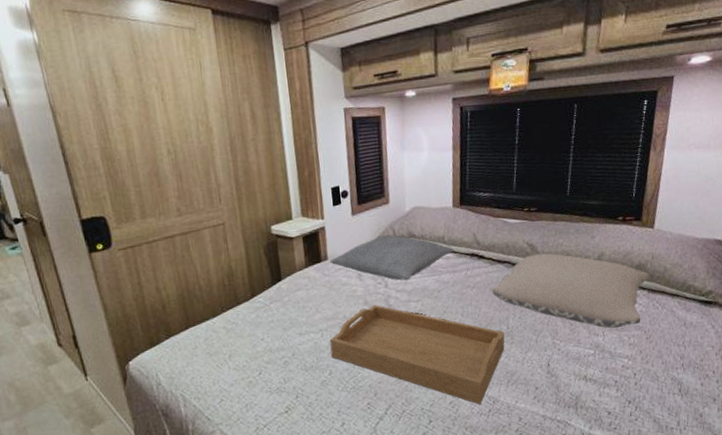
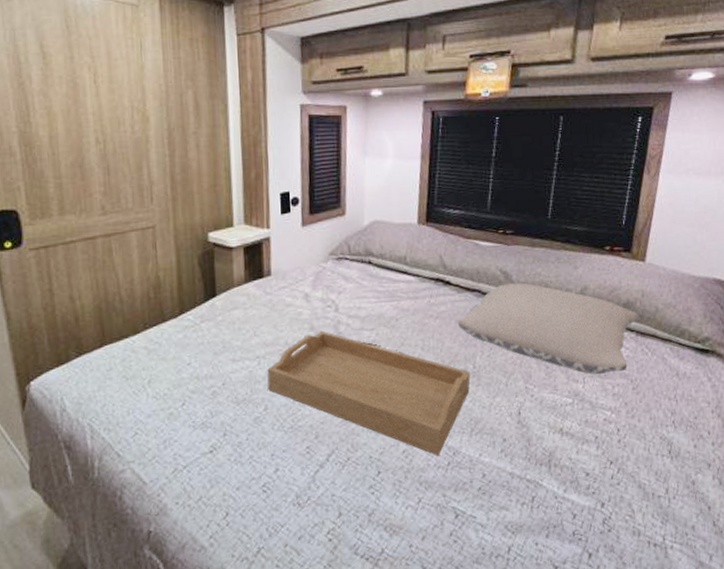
pillow: present [330,234,455,281] -> none [273,251,417,306]

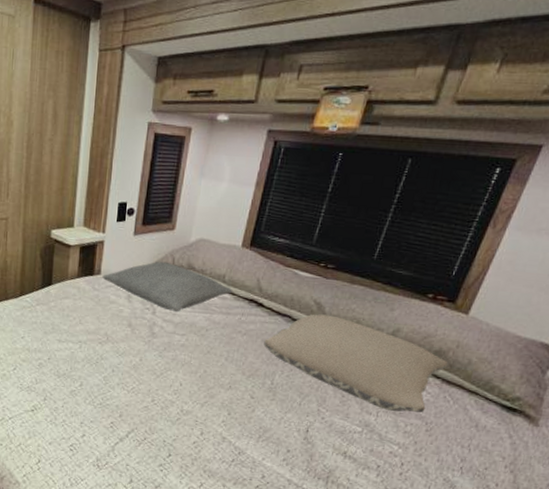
serving tray: present [267,330,470,456] -> none [85,328,267,453]
pillow: none [273,251,417,306] -> present [102,261,233,313]

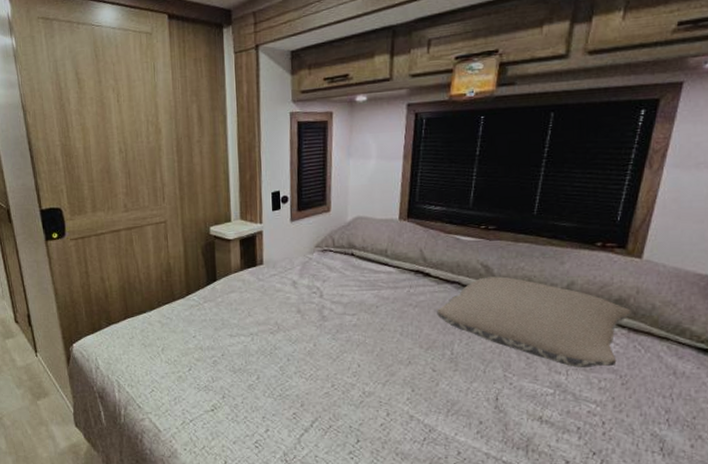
pillow: present [102,261,233,313] -> none [265,243,398,293]

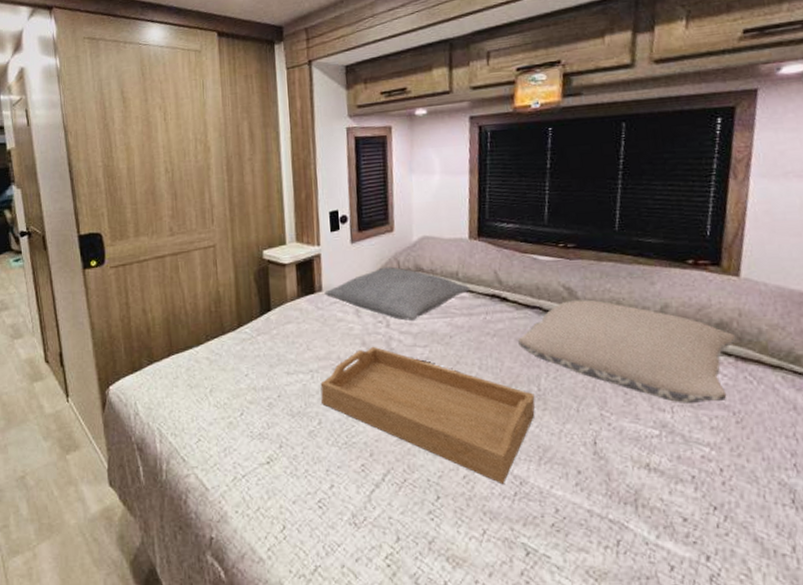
serving tray: none [259,313,448,432] -> present [320,346,535,485]
pillow: none [265,243,398,293] -> present [324,266,471,322]

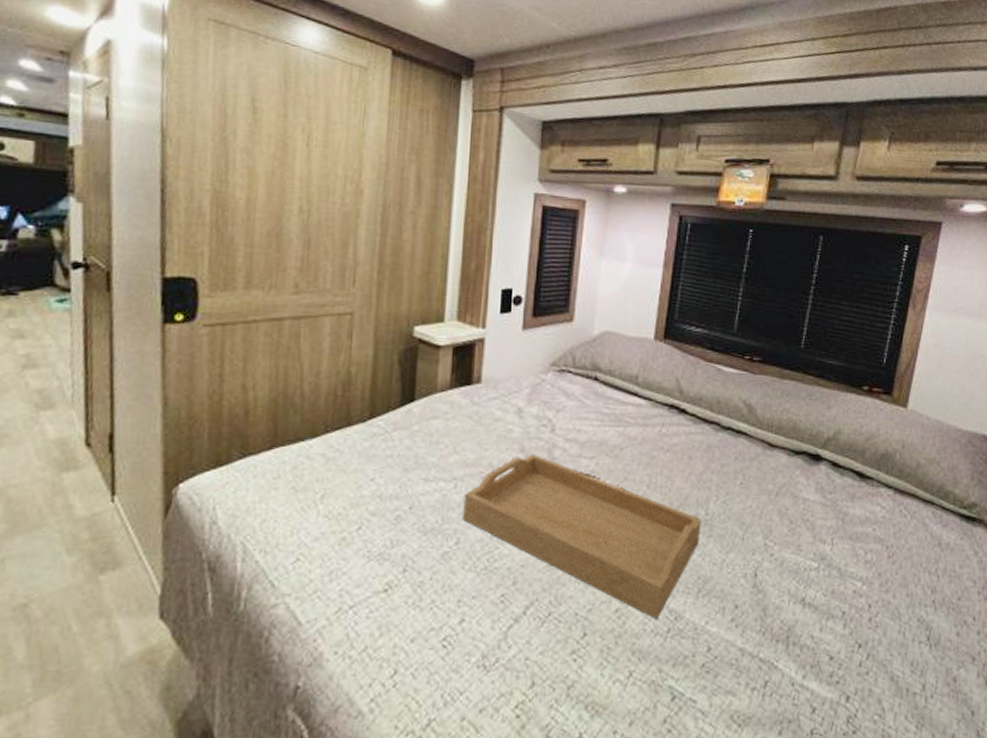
pillow: present [324,266,471,322] -> none [483,361,649,428]
pillow: present [518,299,736,405] -> none [692,418,897,537]

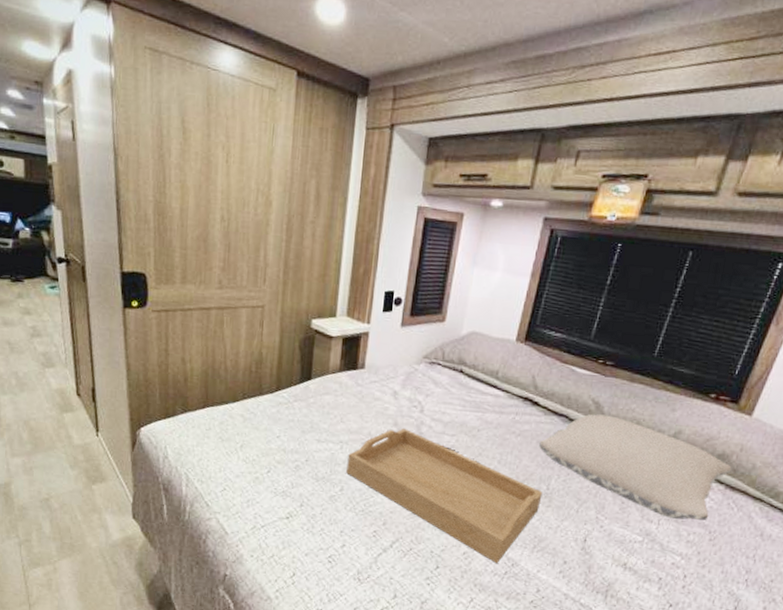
pillow: none [692,418,897,537] -> present [539,413,732,522]

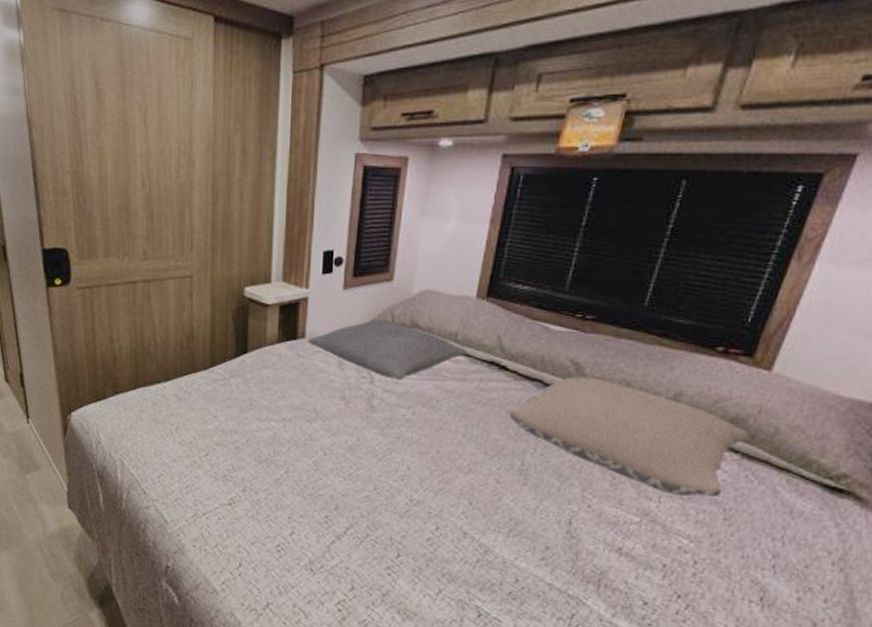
serving tray: present [346,428,543,564] -> none [291,401,517,551]
pillow: none [366,355,507,411] -> present [307,319,468,381]

